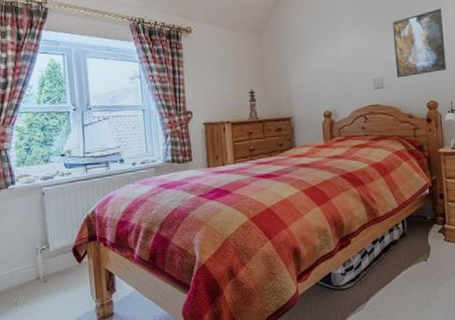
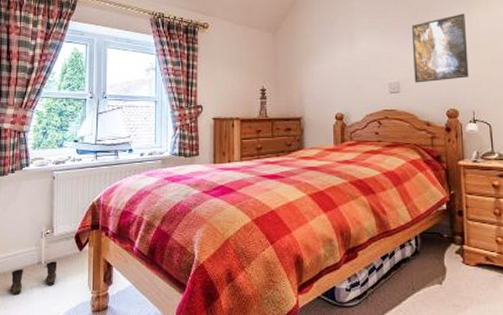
boots: none [9,275,58,312] -> present [10,261,58,294]

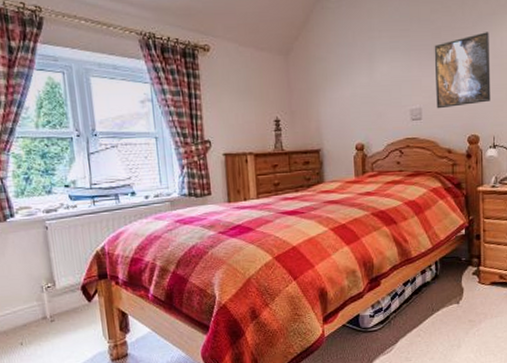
boots: present [10,261,58,294] -> none [13,315,67,352]

